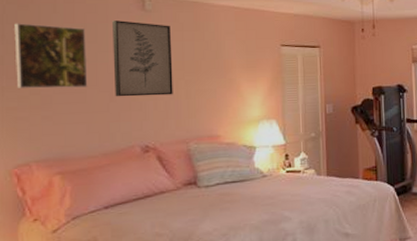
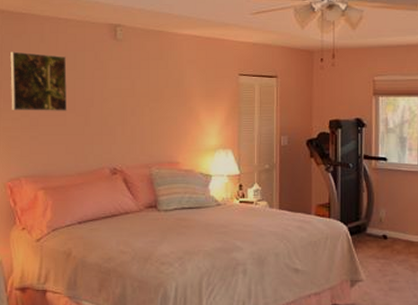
wall art: present [112,20,173,97] -> none [88,49,139,121]

